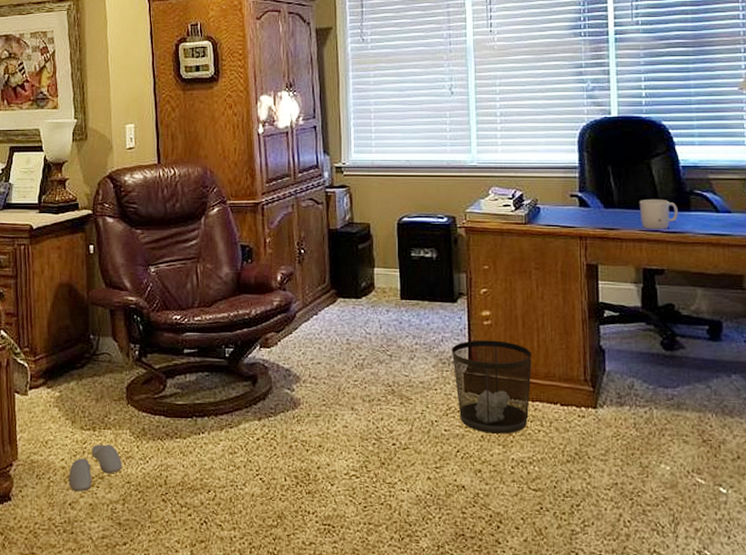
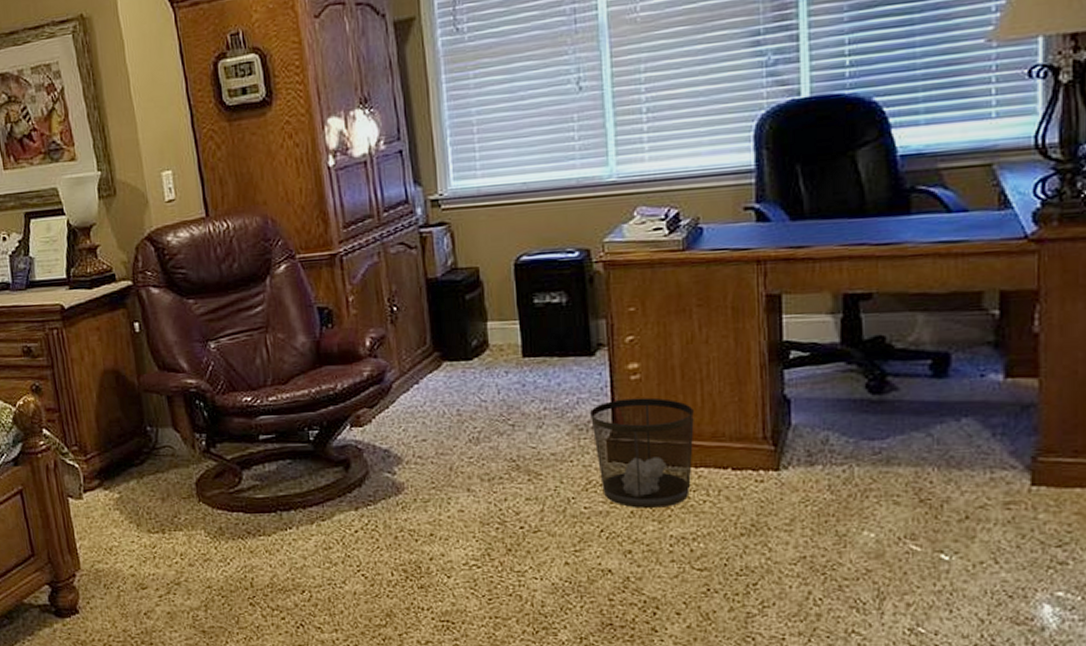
slippers: present [69,444,122,492] -> none [140,547,200,600]
mug: present [639,198,679,230] -> none [838,202,894,244]

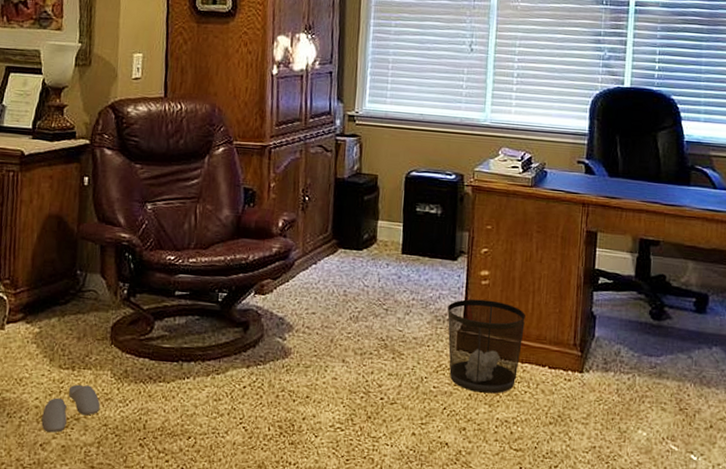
slippers: none [140,547,200,600] -> present [41,384,101,433]

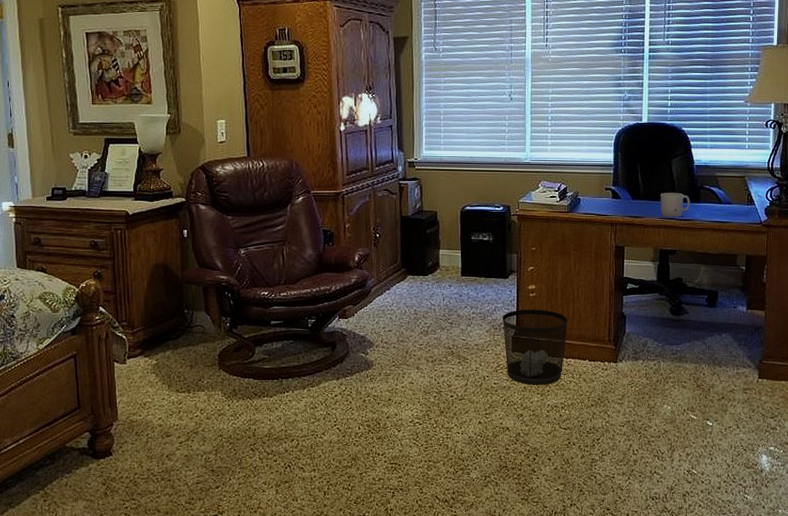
slippers: present [41,384,101,433] -> none [166,404,215,446]
mug: none [642,171,679,202] -> present [660,192,691,218]

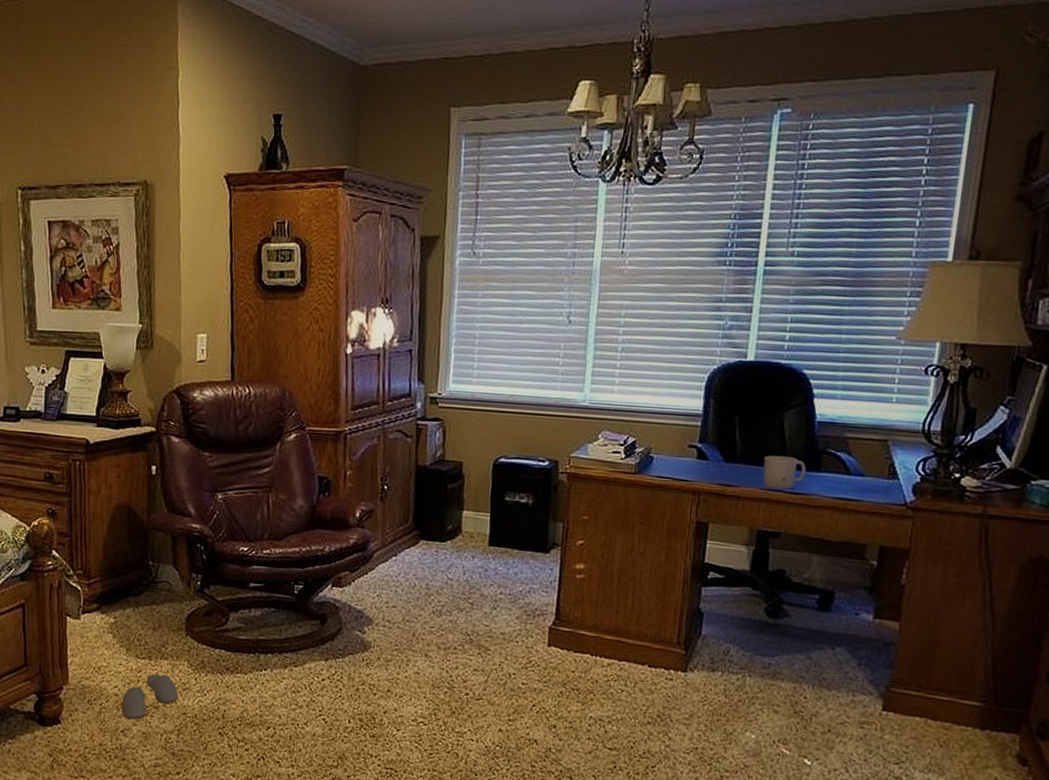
slippers: none [166,404,215,446] -> present [121,674,179,720]
waste bin: present [502,309,568,385] -> none [537,593,624,692]

